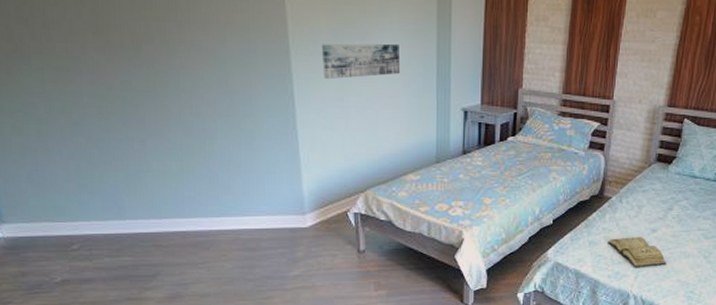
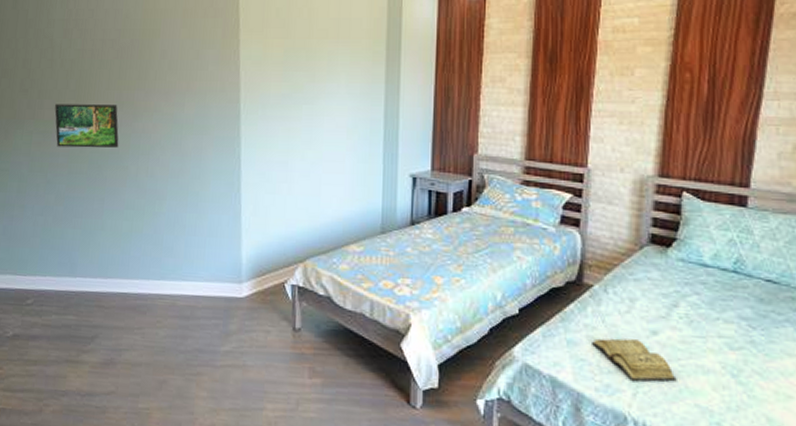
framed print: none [67,36,155,86] -> present [54,104,119,148]
wall art: present [321,43,401,80] -> none [269,107,347,143]

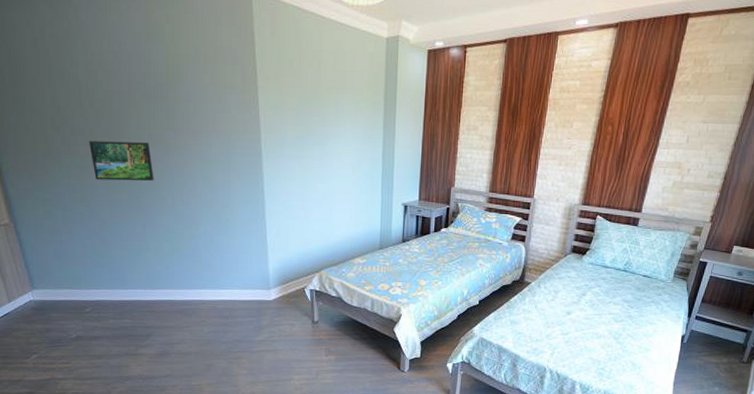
diary: present [592,338,677,382] -> none [527,318,580,346]

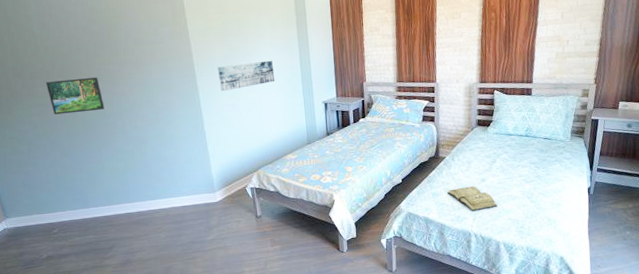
wall art: none [287,148,352,178] -> present [217,60,275,92]
diary: none [527,318,580,346] -> present [447,186,498,212]

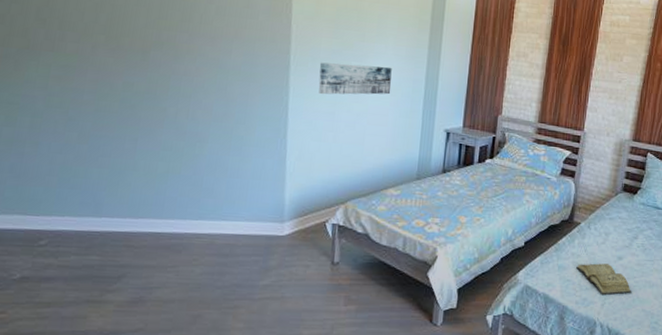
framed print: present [46,77,105,115] -> none [79,37,157,88]

